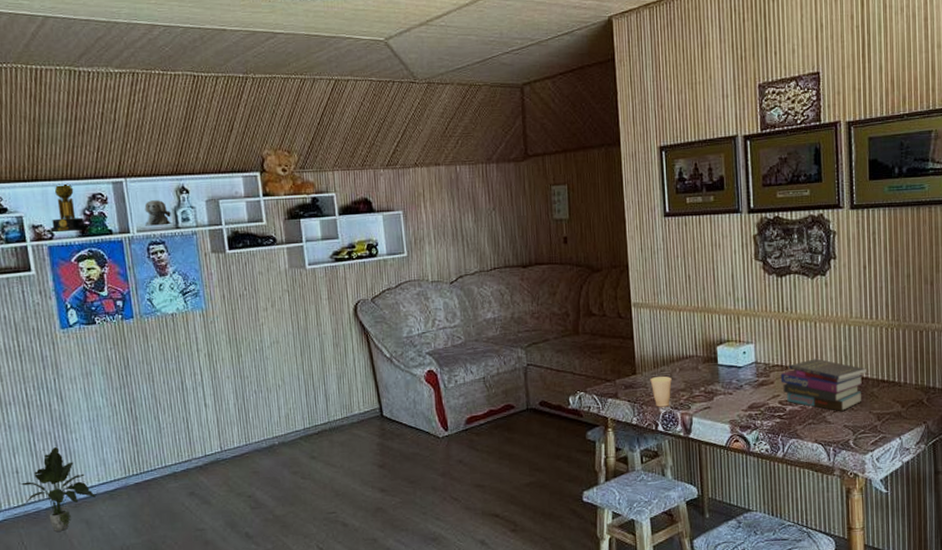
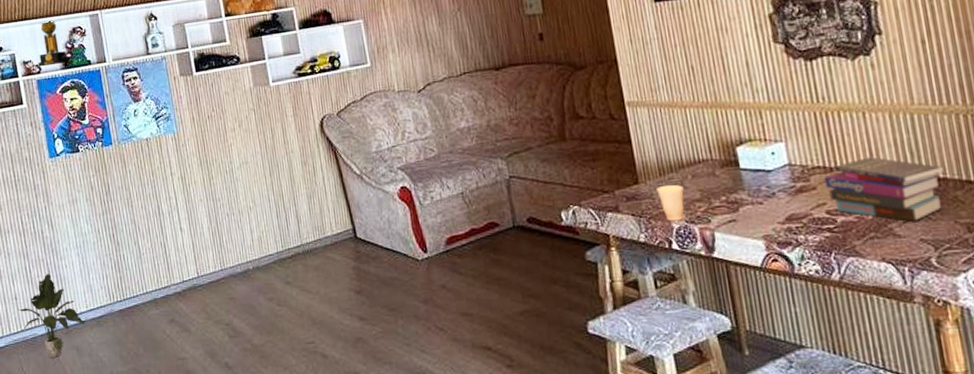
plush toy: present [144,200,171,226] -> none [118,28,142,55]

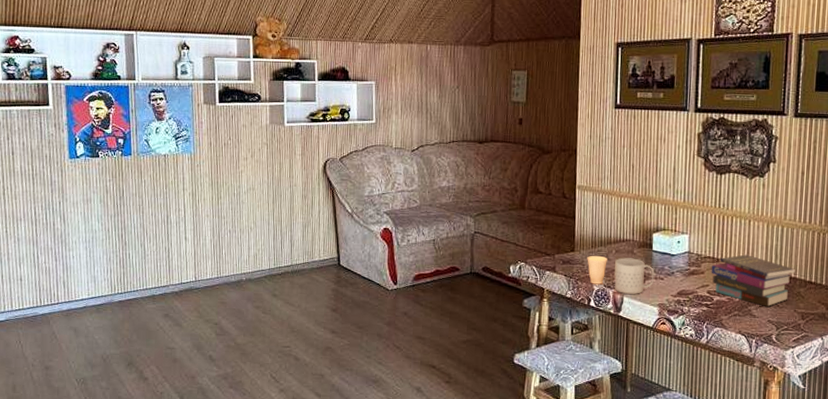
potted plant: present [17,274,84,358] -> none [21,262,84,335]
trophy: present [38,20,70,67] -> none [68,32,101,75]
mug: none [694,181,751,229] -> present [614,257,655,294]

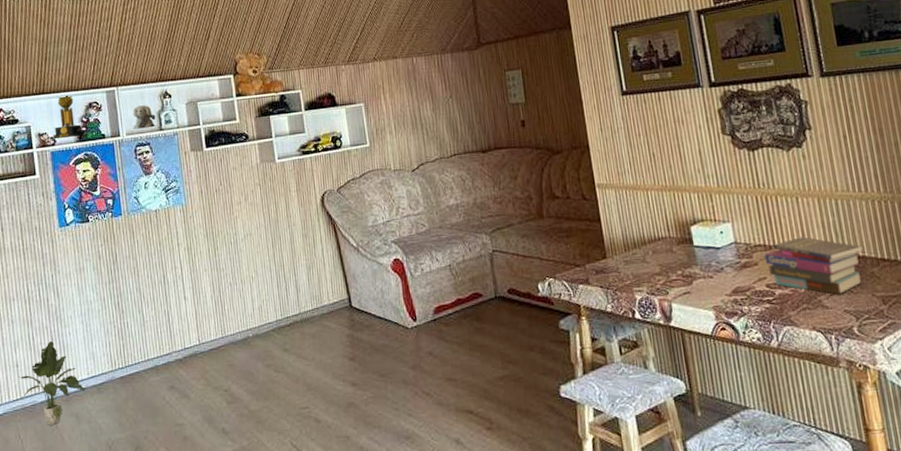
potted plant: none [21,262,84,335] -> present [18,341,85,425]
trophy: none [68,32,101,75] -> present [53,94,85,140]
plush toy: none [148,53,172,76] -> present [132,105,156,130]
cup: present [587,255,607,285] -> none [622,259,646,293]
mug: present [614,257,655,294] -> none [654,257,703,300]

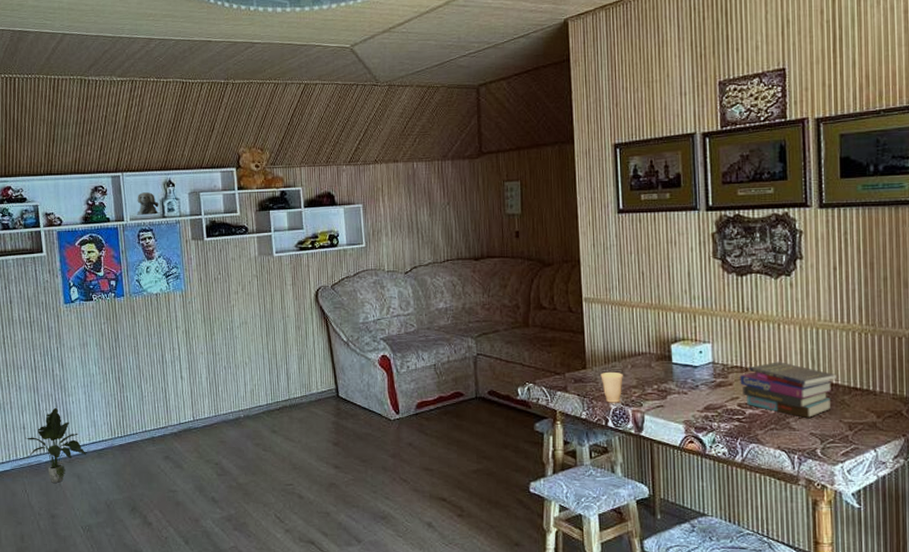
trophy: present [53,94,85,140] -> none [59,177,90,220]
cup: none [622,259,646,293] -> present [600,371,623,403]

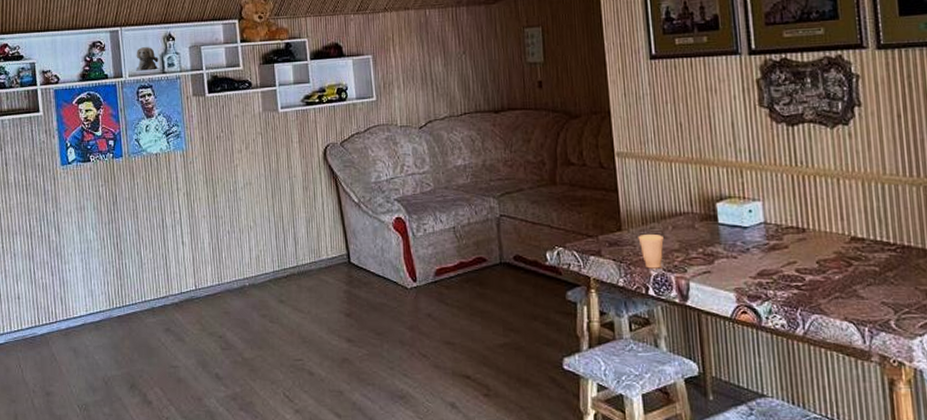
potted plant: present [25,408,86,483] -> none [19,277,83,357]
books: present [740,362,836,418] -> none [796,221,908,285]

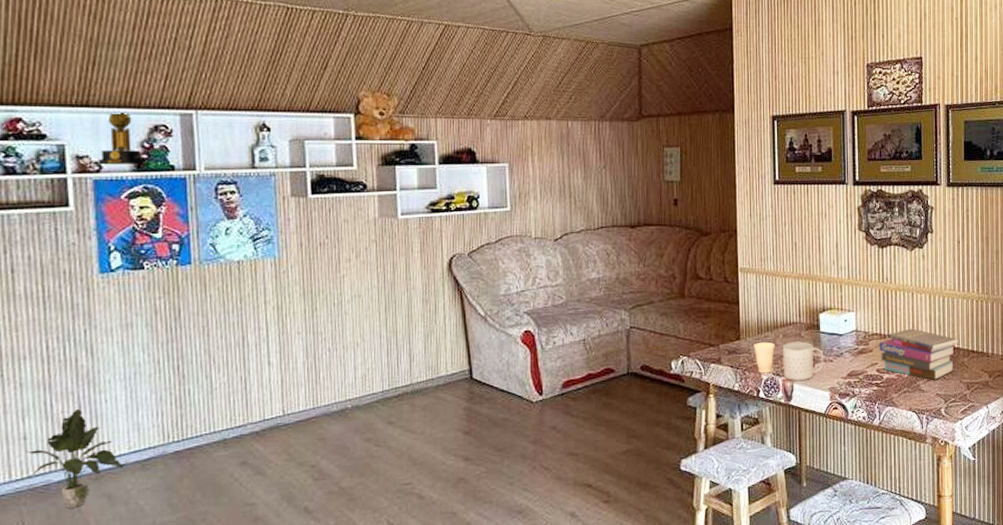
potted plant: none [19,277,83,357] -> present [26,409,123,508]
trophy: none [57,33,88,78] -> present [98,111,146,166]
plush toy: present [135,47,159,71] -> none [214,136,247,164]
mug: none [673,234,726,278] -> present [783,341,824,381]
books: none [796,221,908,285] -> present [879,328,958,380]

